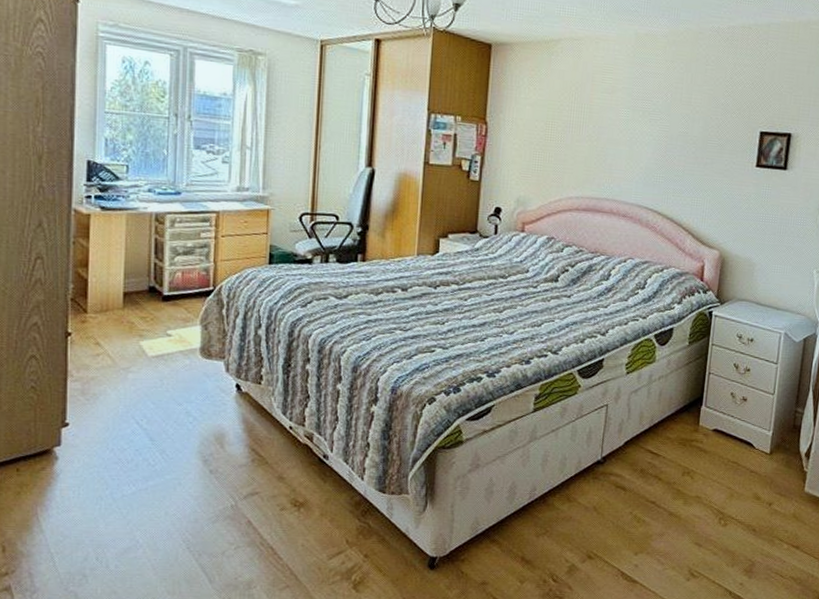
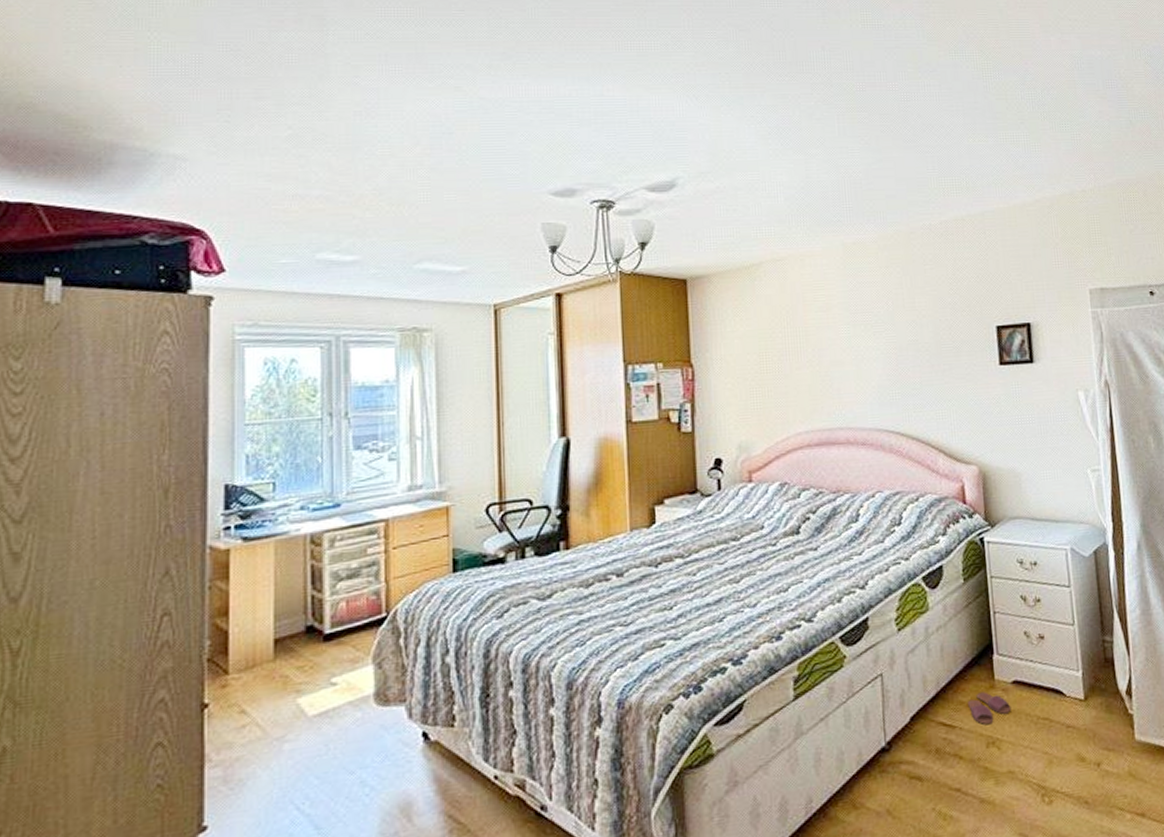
slippers: none [673,433,708,459] -> present [968,692,1010,725]

